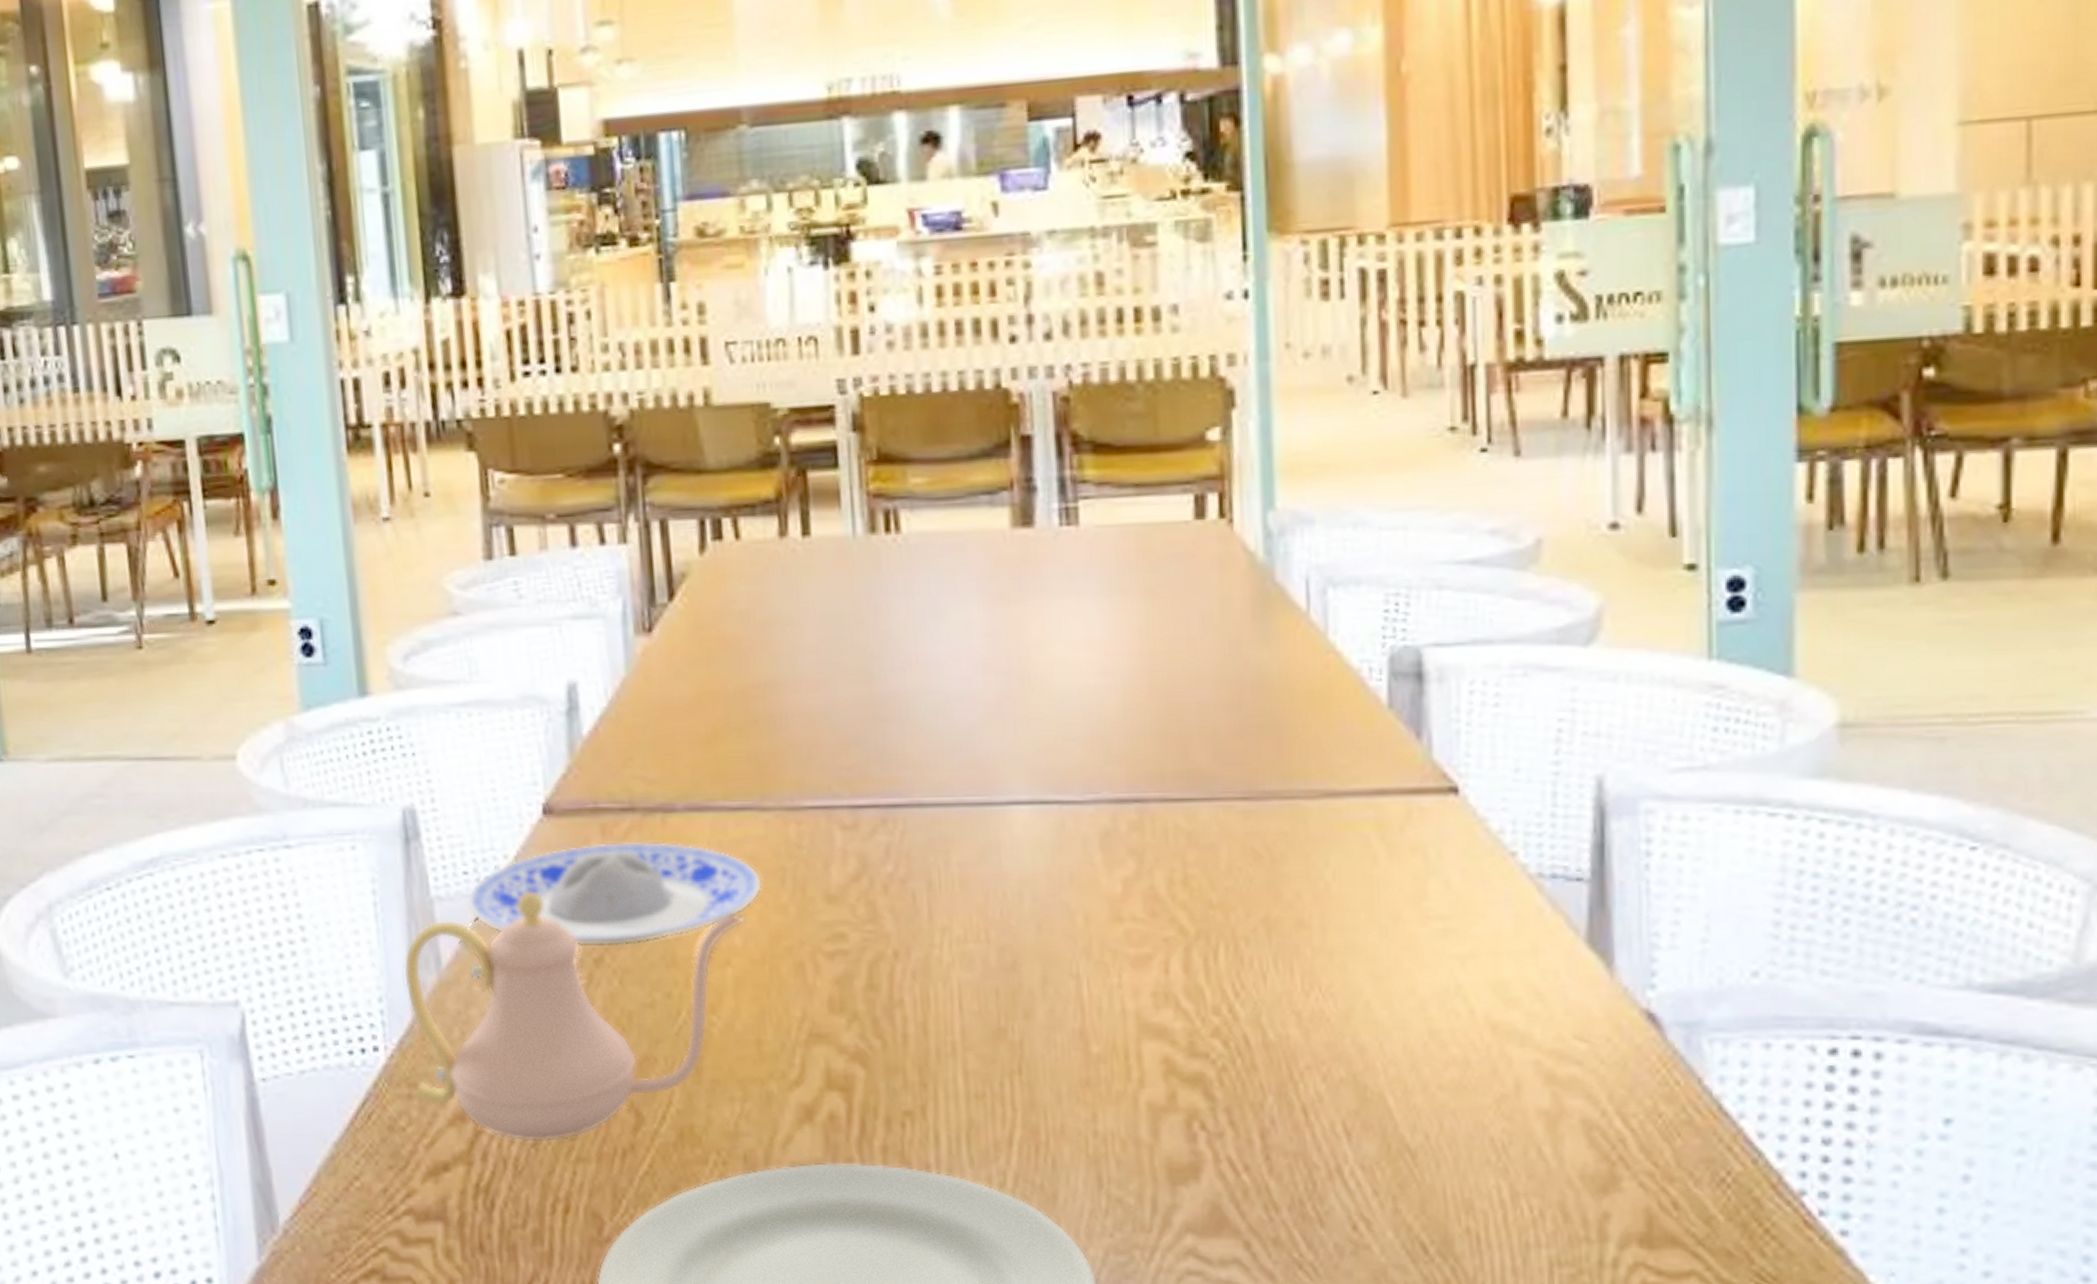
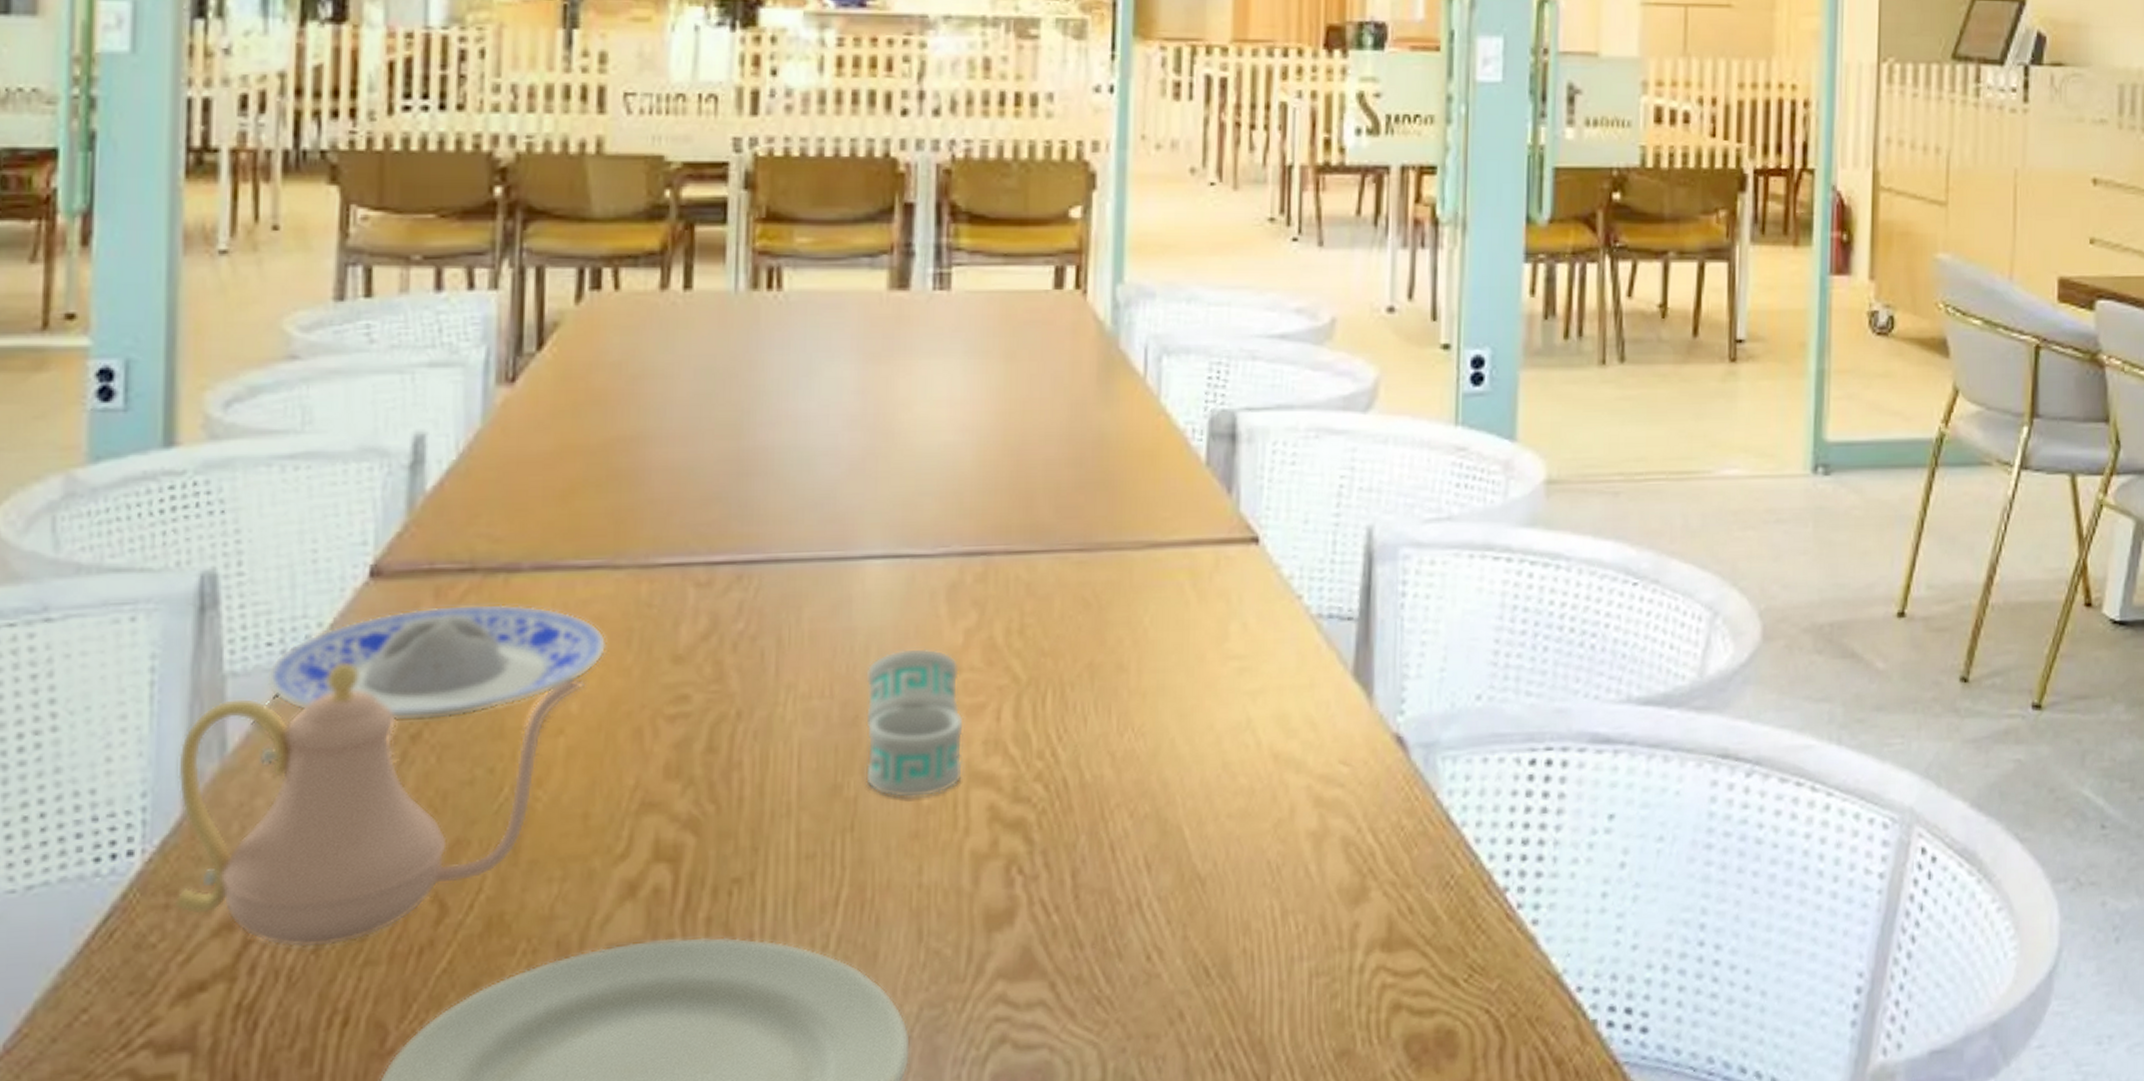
napkin ring: none [1021,895,1132,1046] -> present [865,647,965,799]

